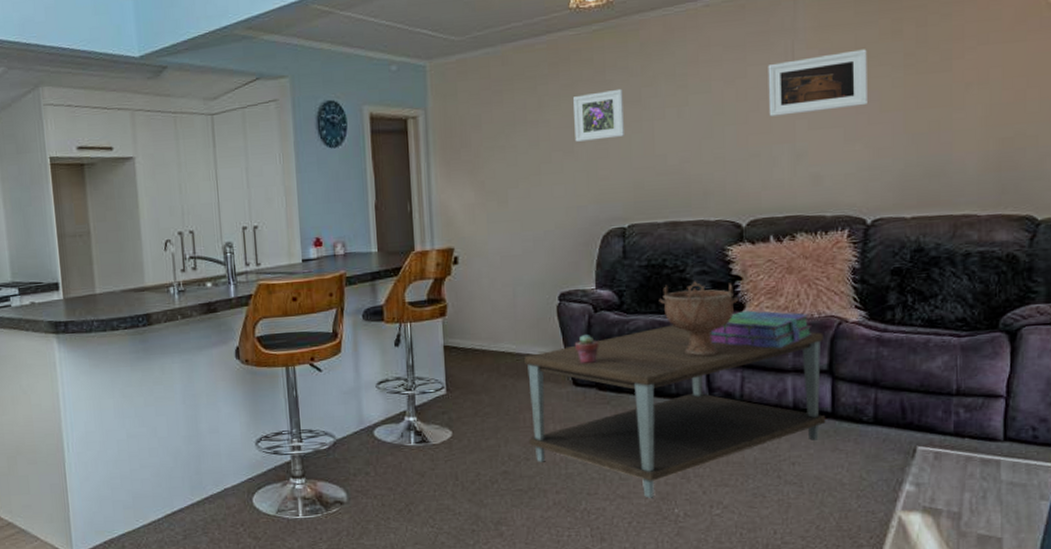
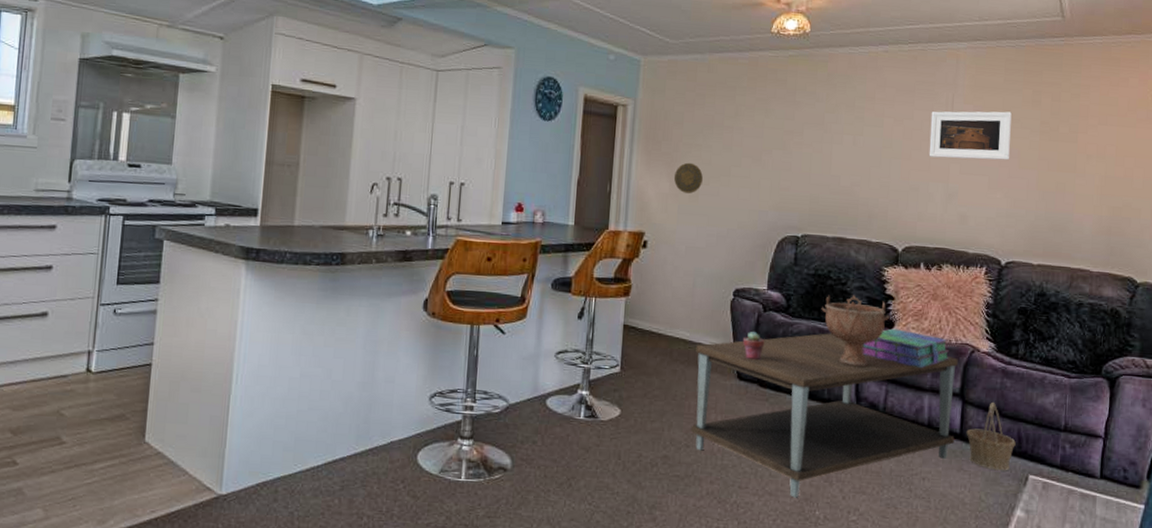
decorative plate: none [478,167,510,200] -> present [673,162,703,194]
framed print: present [573,88,624,142] -> none [764,110,809,154]
basket: none [839,374,899,446] -> present [966,401,1016,471]

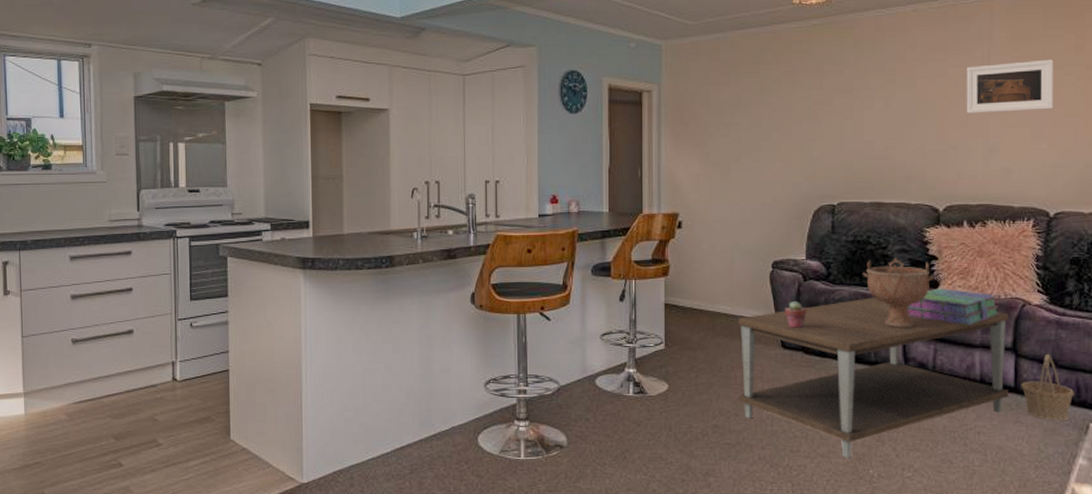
decorative plate: present [673,162,703,194] -> none [703,141,733,172]

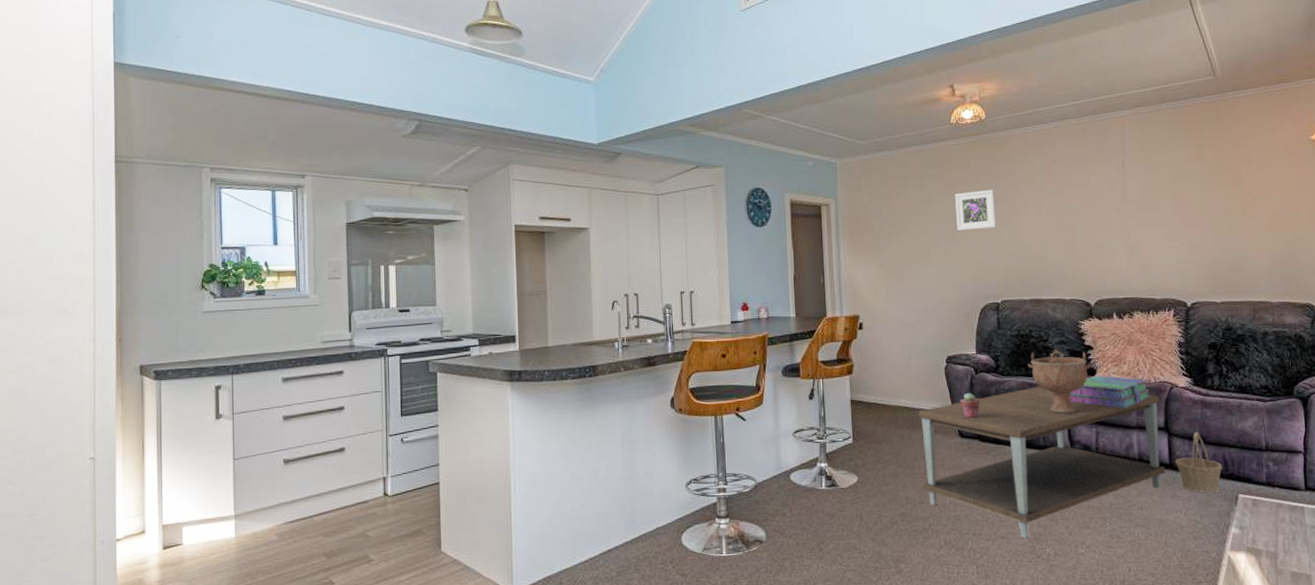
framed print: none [793,78,837,124] -> present [955,189,996,230]
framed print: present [966,59,1054,113] -> none [1105,167,1183,217]

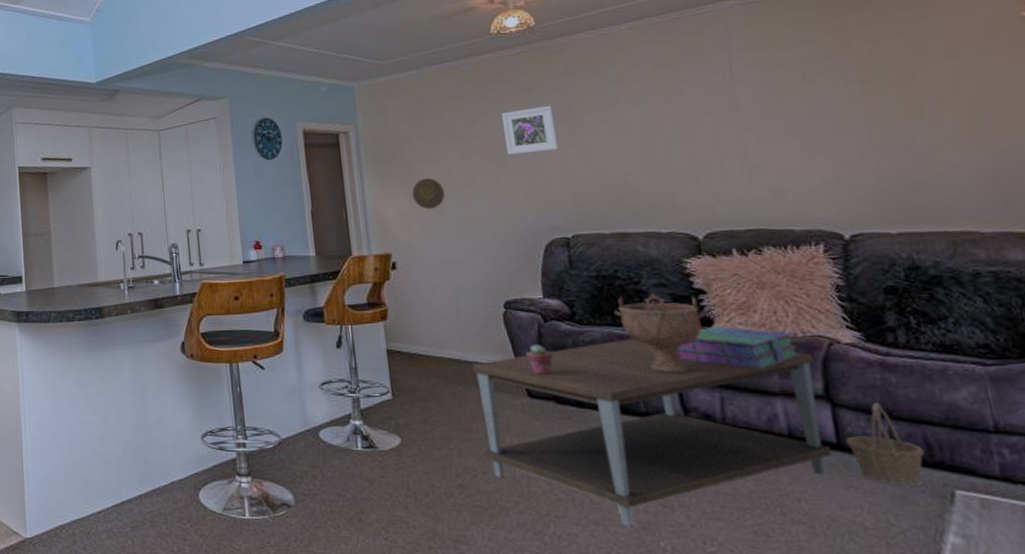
decorative plate: none [879,248,906,276] -> present [412,177,445,209]

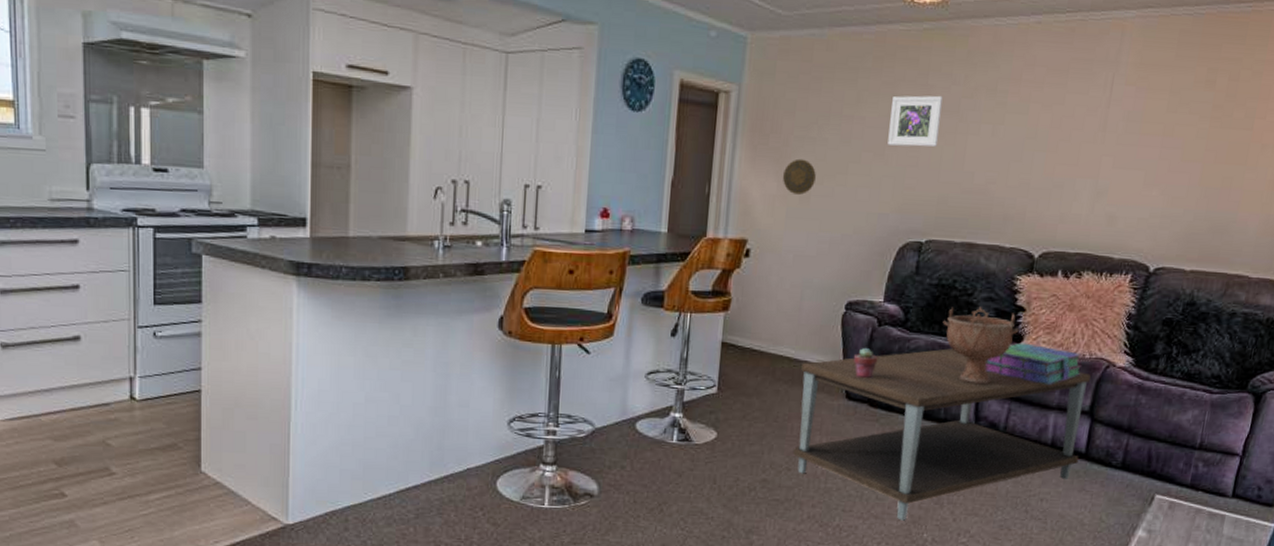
basket: present [845,402,924,487] -> none [1092,419,1145,491]

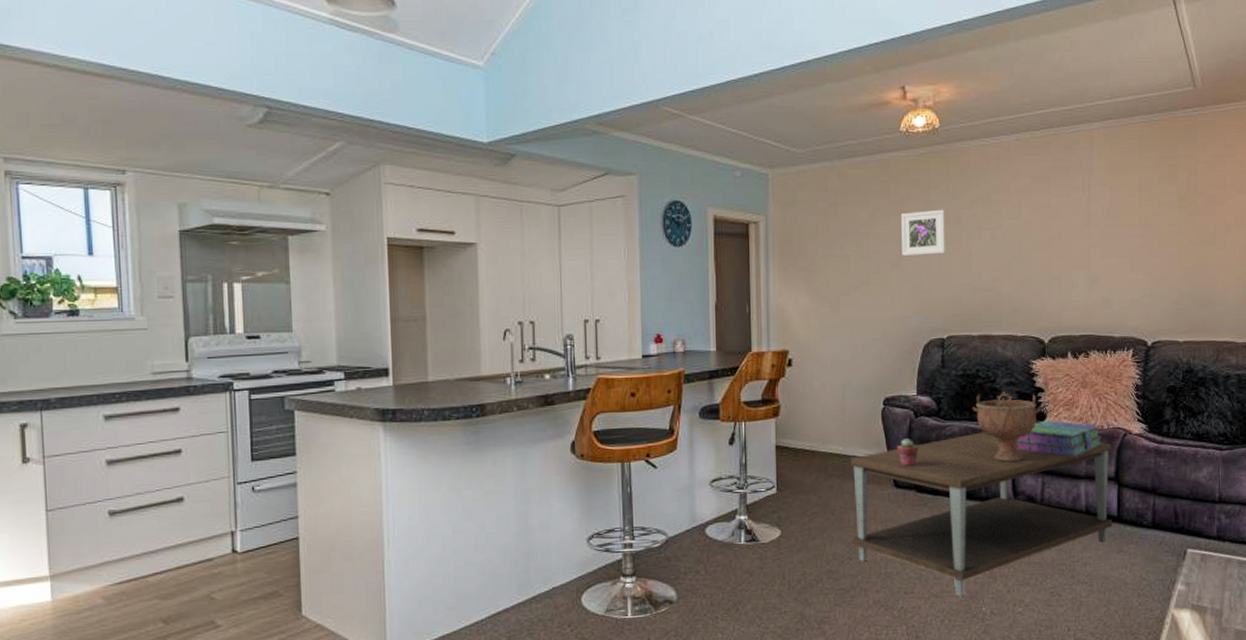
decorative plate: present [782,158,816,195] -> none [813,274,842,306]

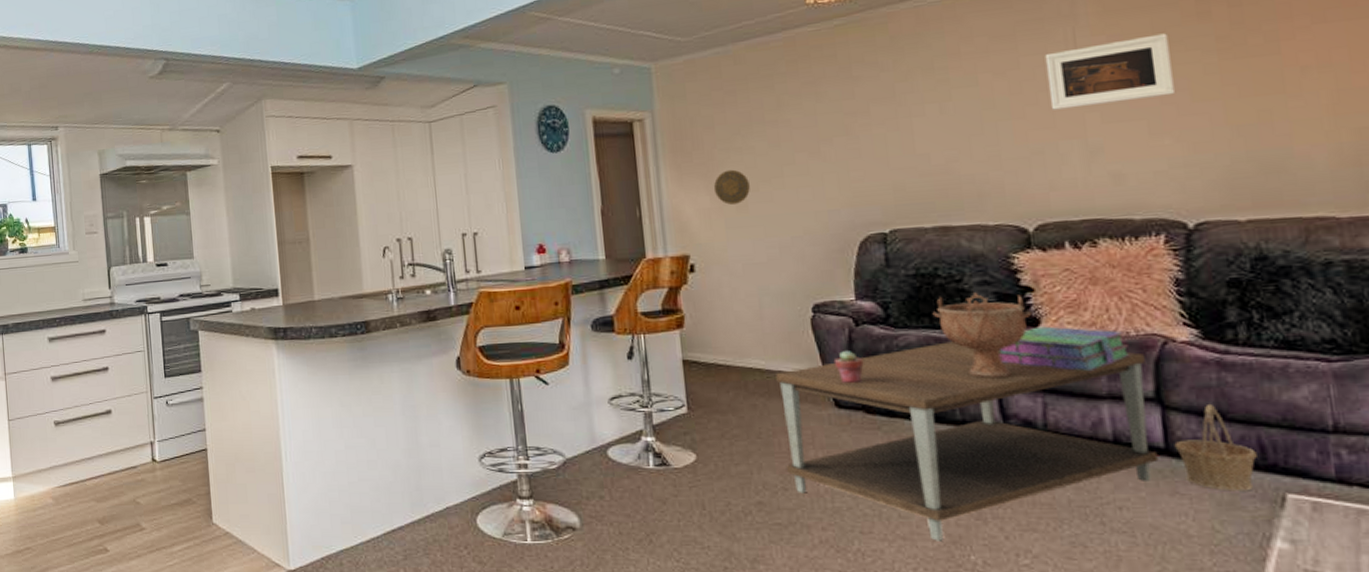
decorative plate: none [813,274,842,306] -> present [713,169,750,205]
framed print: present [901,209,945,256] -> none [816,84,878,142]
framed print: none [1068,190,1150,244] -> present [1044,33,1176,110]
basket: none [1123,481,1173,549] -> present [1174,403,1257,492]

